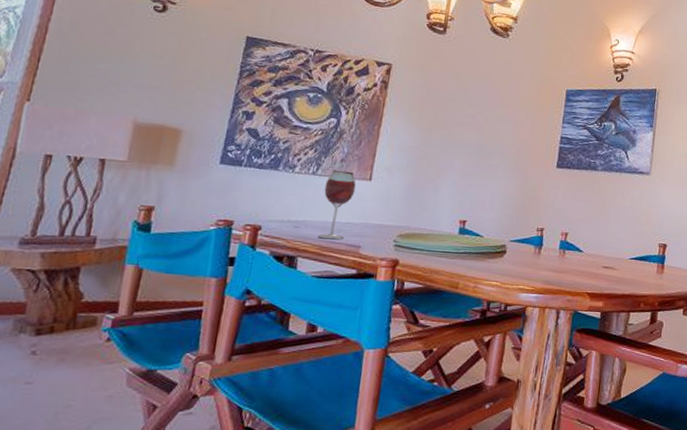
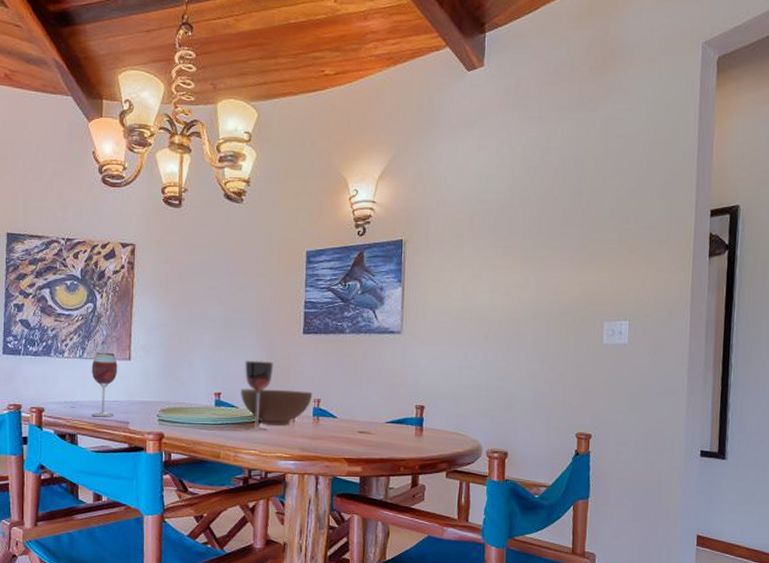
wineglass: none [487,190,525,263] -> present [244,361,274,432]
bowl: none [487,217,561,257] -> present [241,388,313,425]

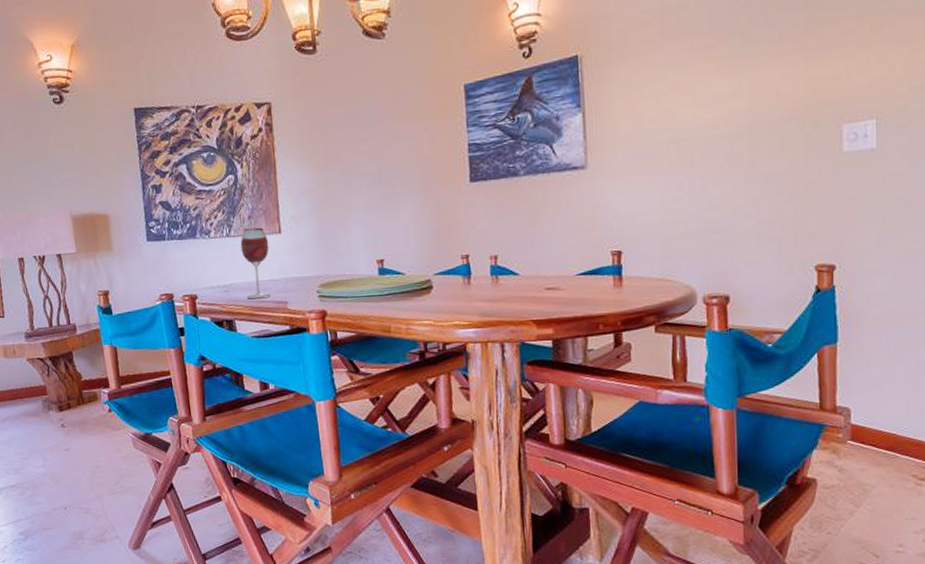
bowl: present [241,388,313,425] -> none [406,248,489,291]
wineglass: present [244,361,274,432] -> none [407,218,442,300]

